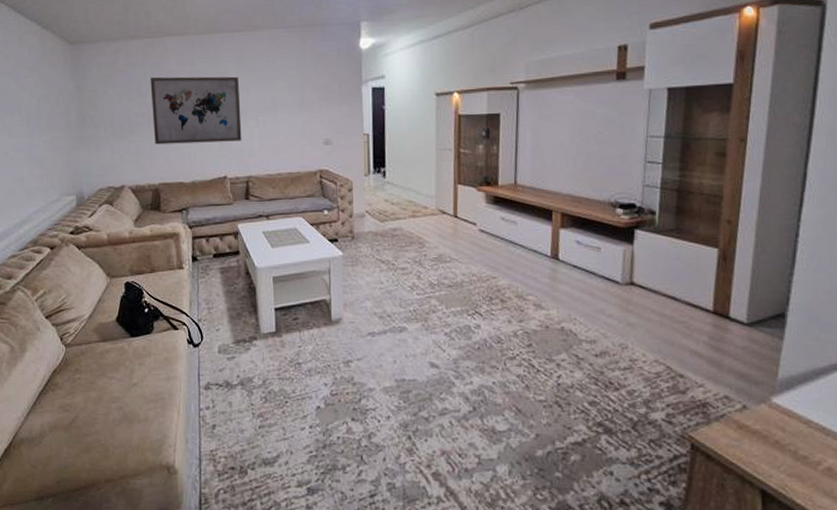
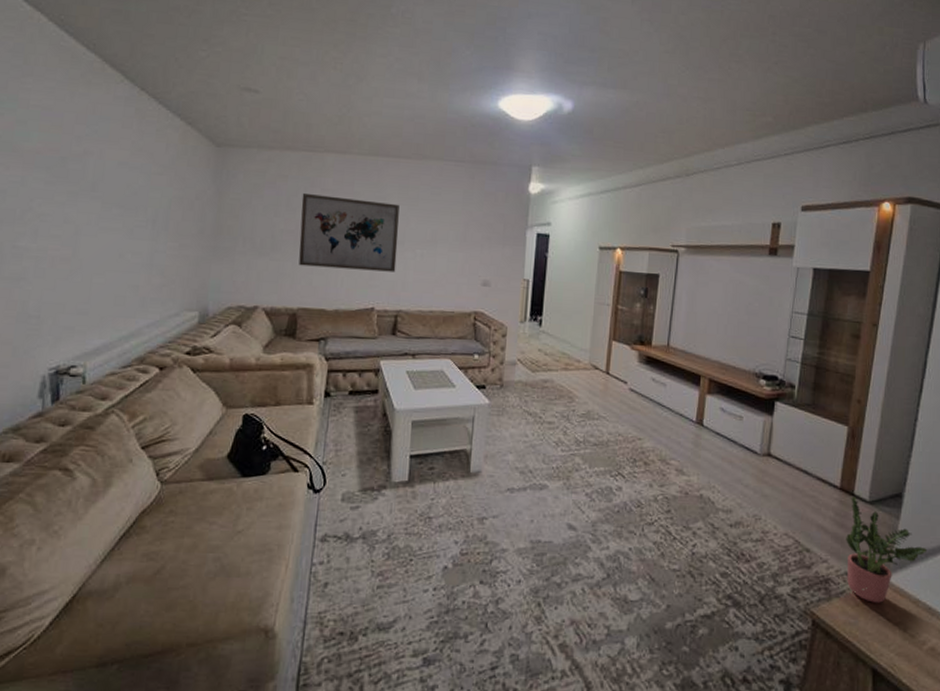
potted plant: none [723,320,818,425] -> present [846,497,928,603]

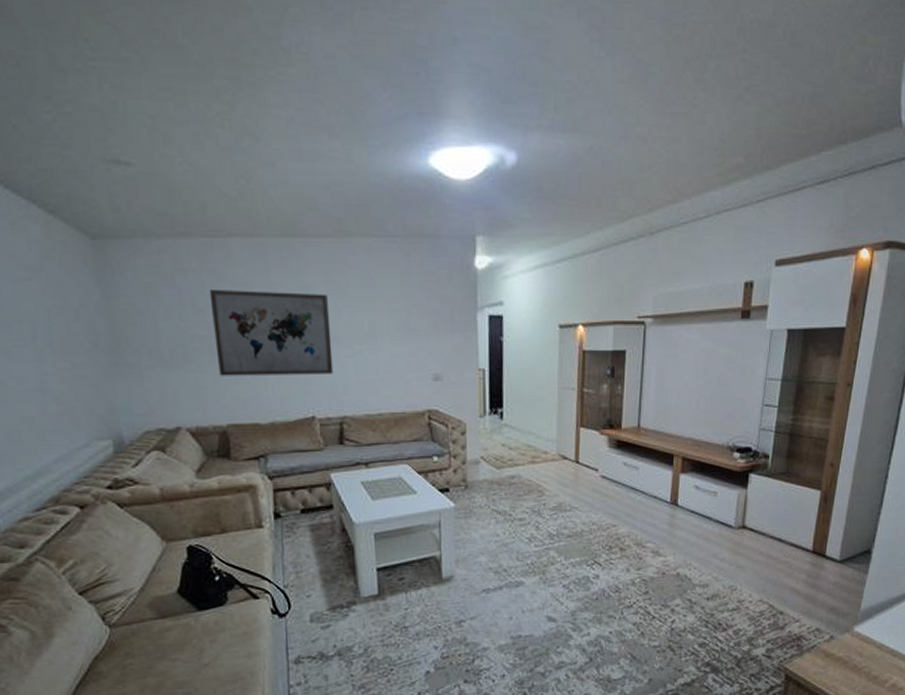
potted plant: present [846,497,928,603] -> none [817,558,893,653]

